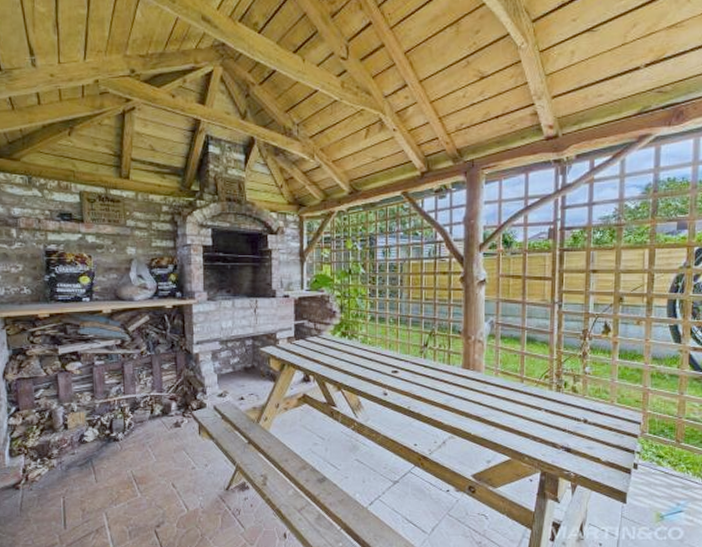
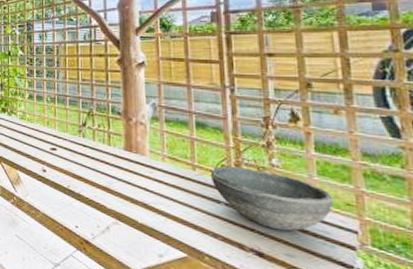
bowl: none [535,376,627,428] -> present [210,165,334,231]

